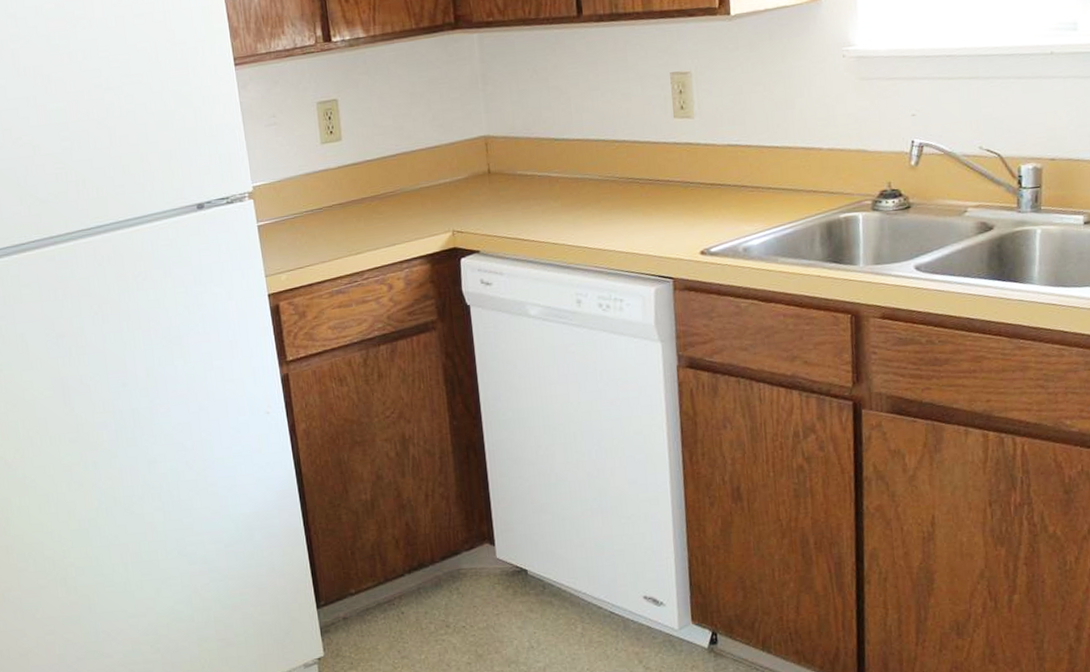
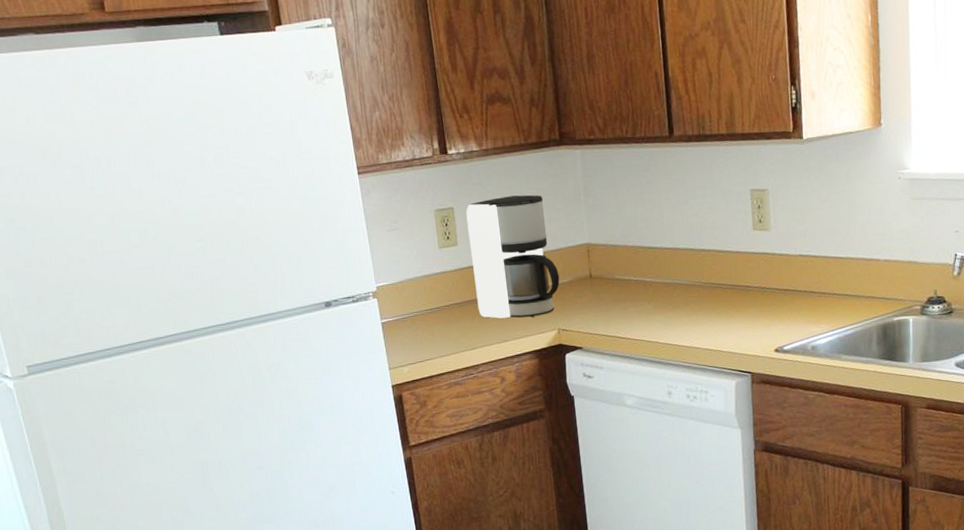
coffee maker: none [351,83,455,220] -> present [466,194,560,319]

